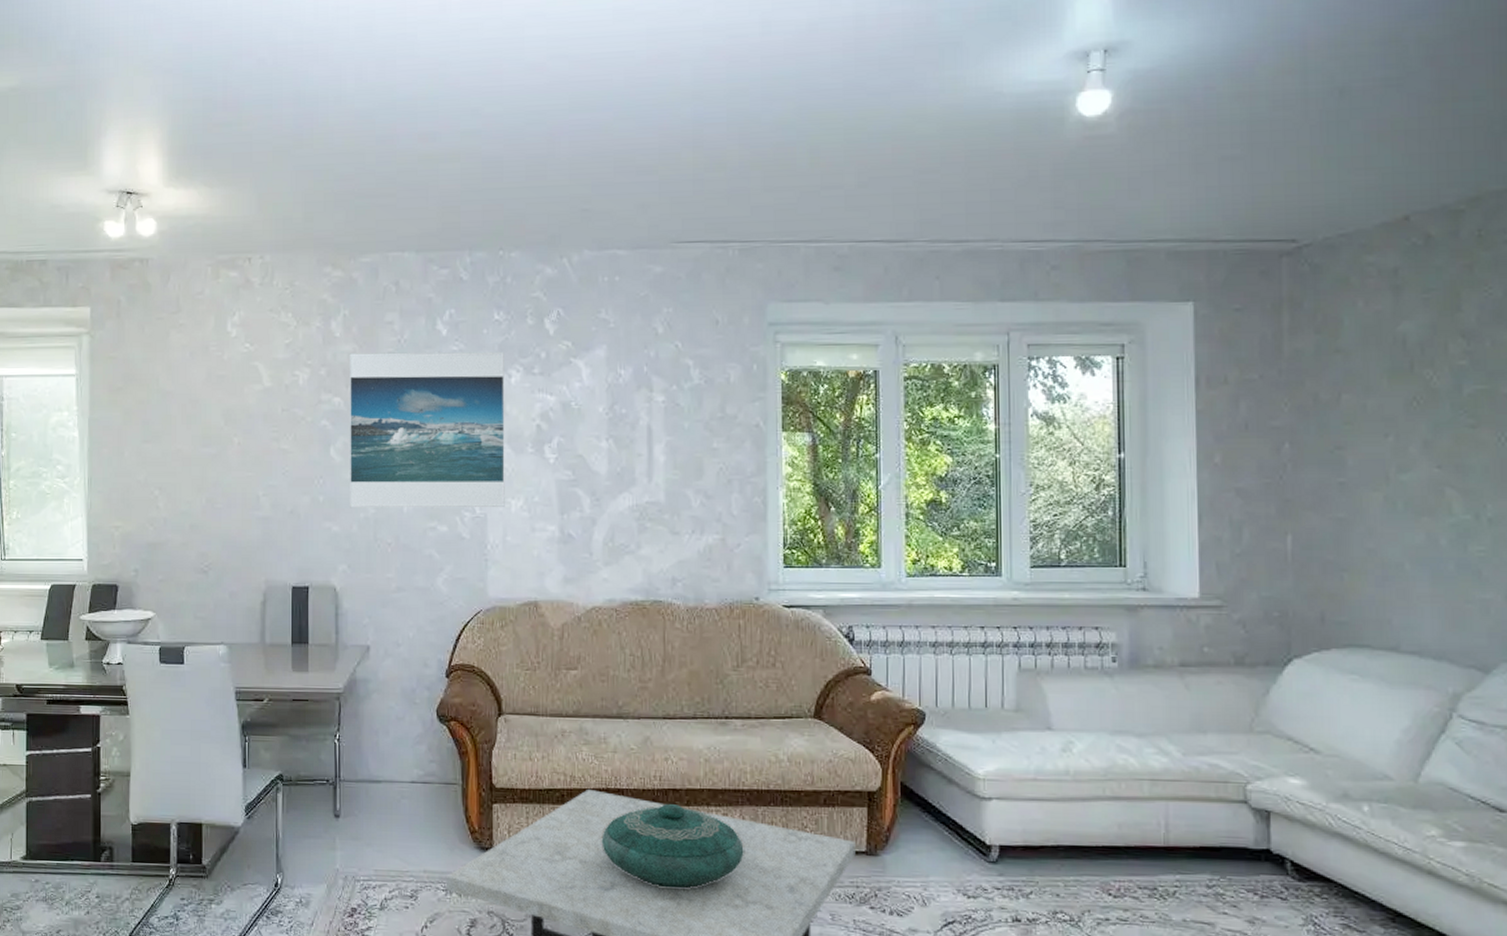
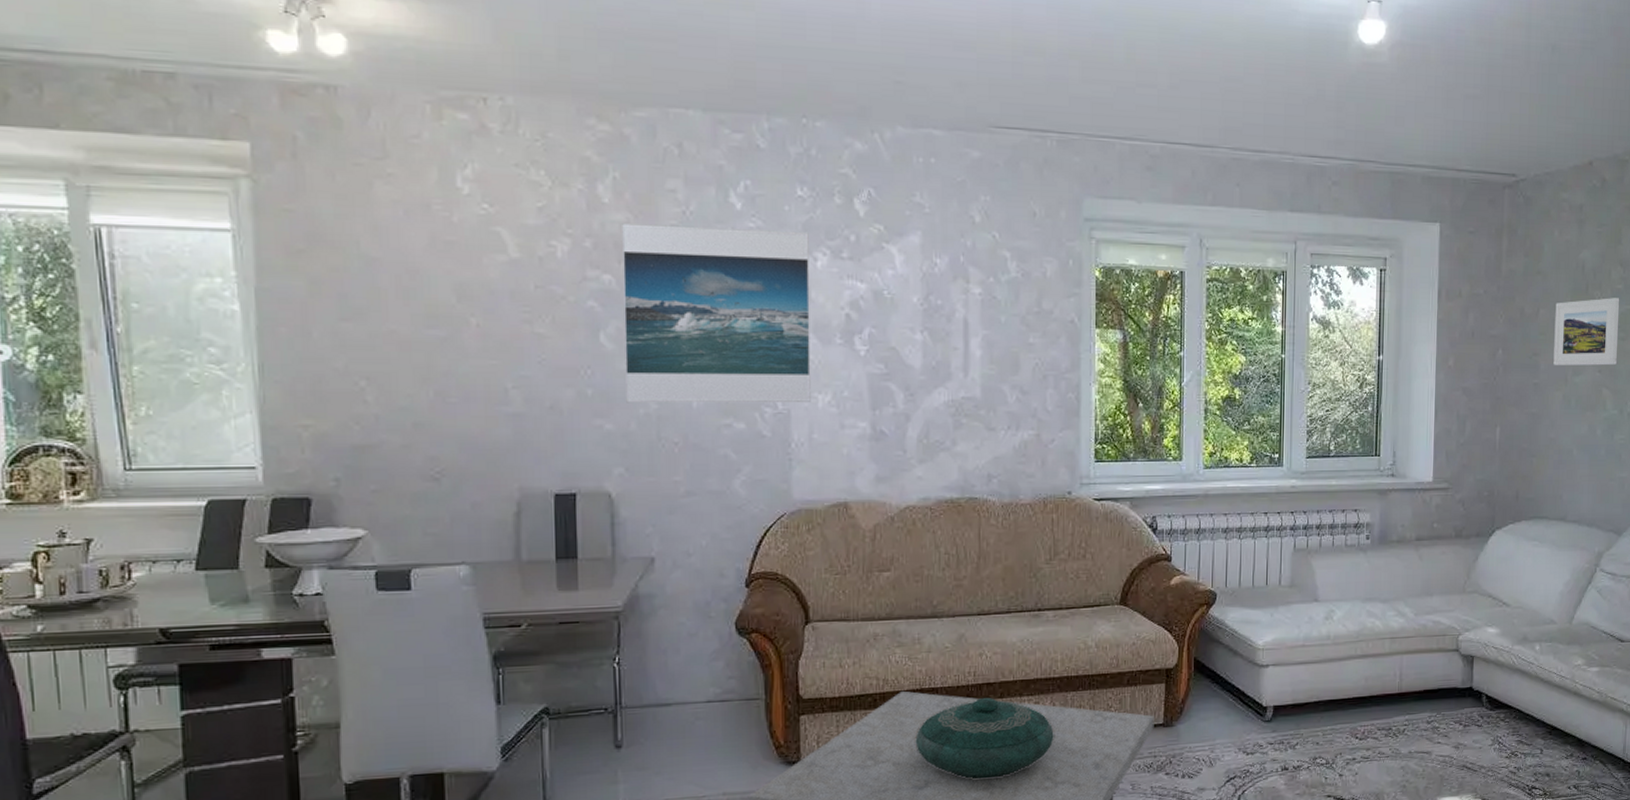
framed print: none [1365,376,1466,460] -> present [1553,298,1620,366]

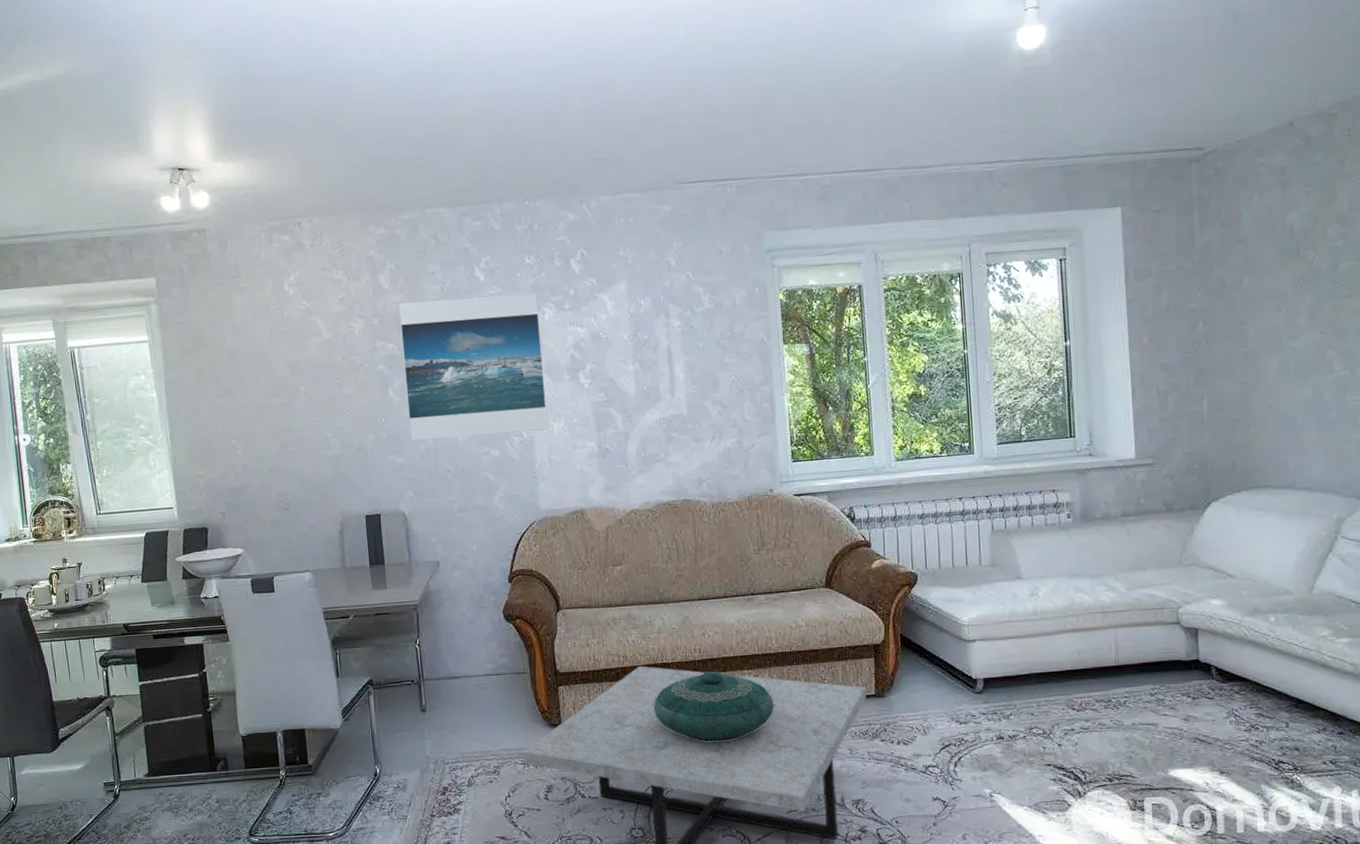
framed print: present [1553,298,1620,366] -> none [1261,255,1342,332]

